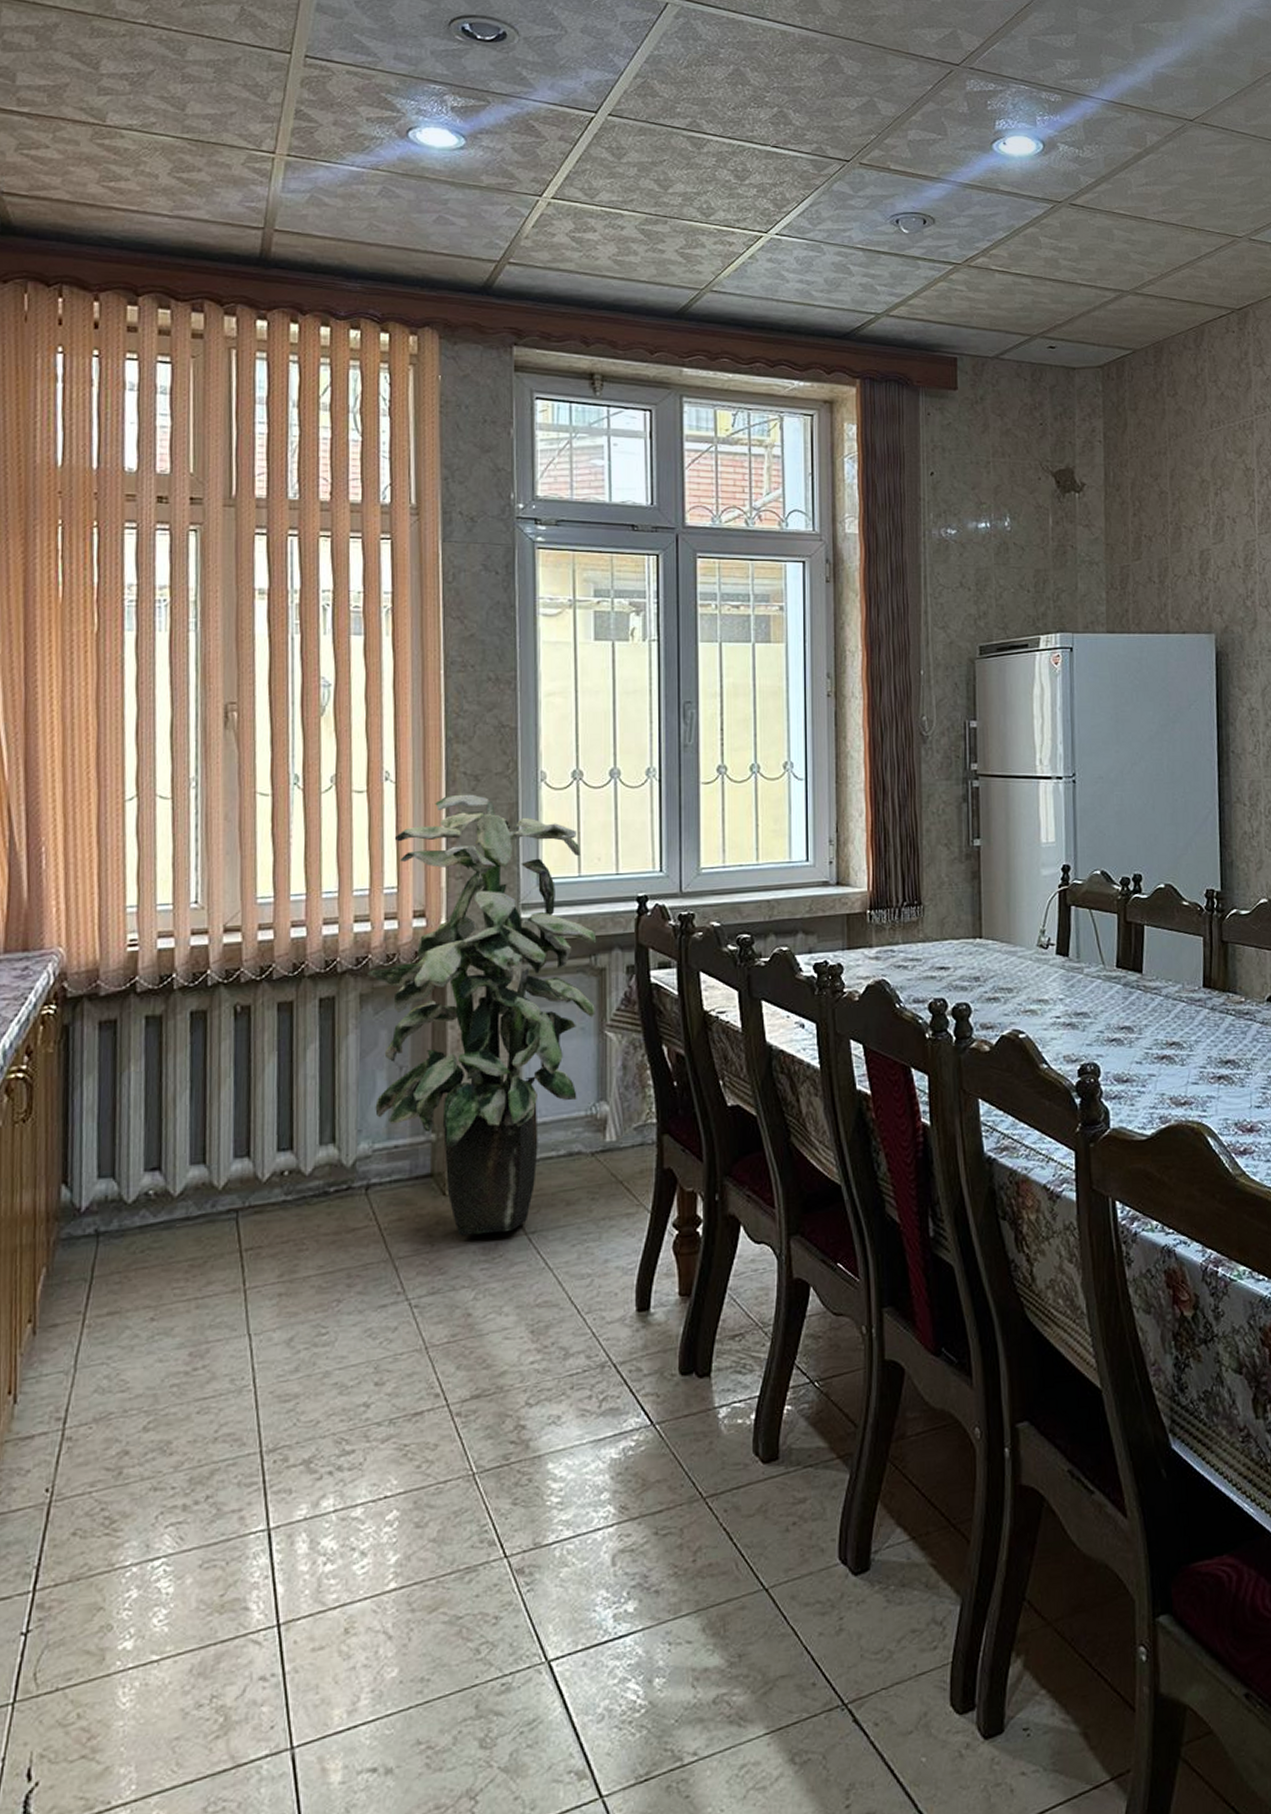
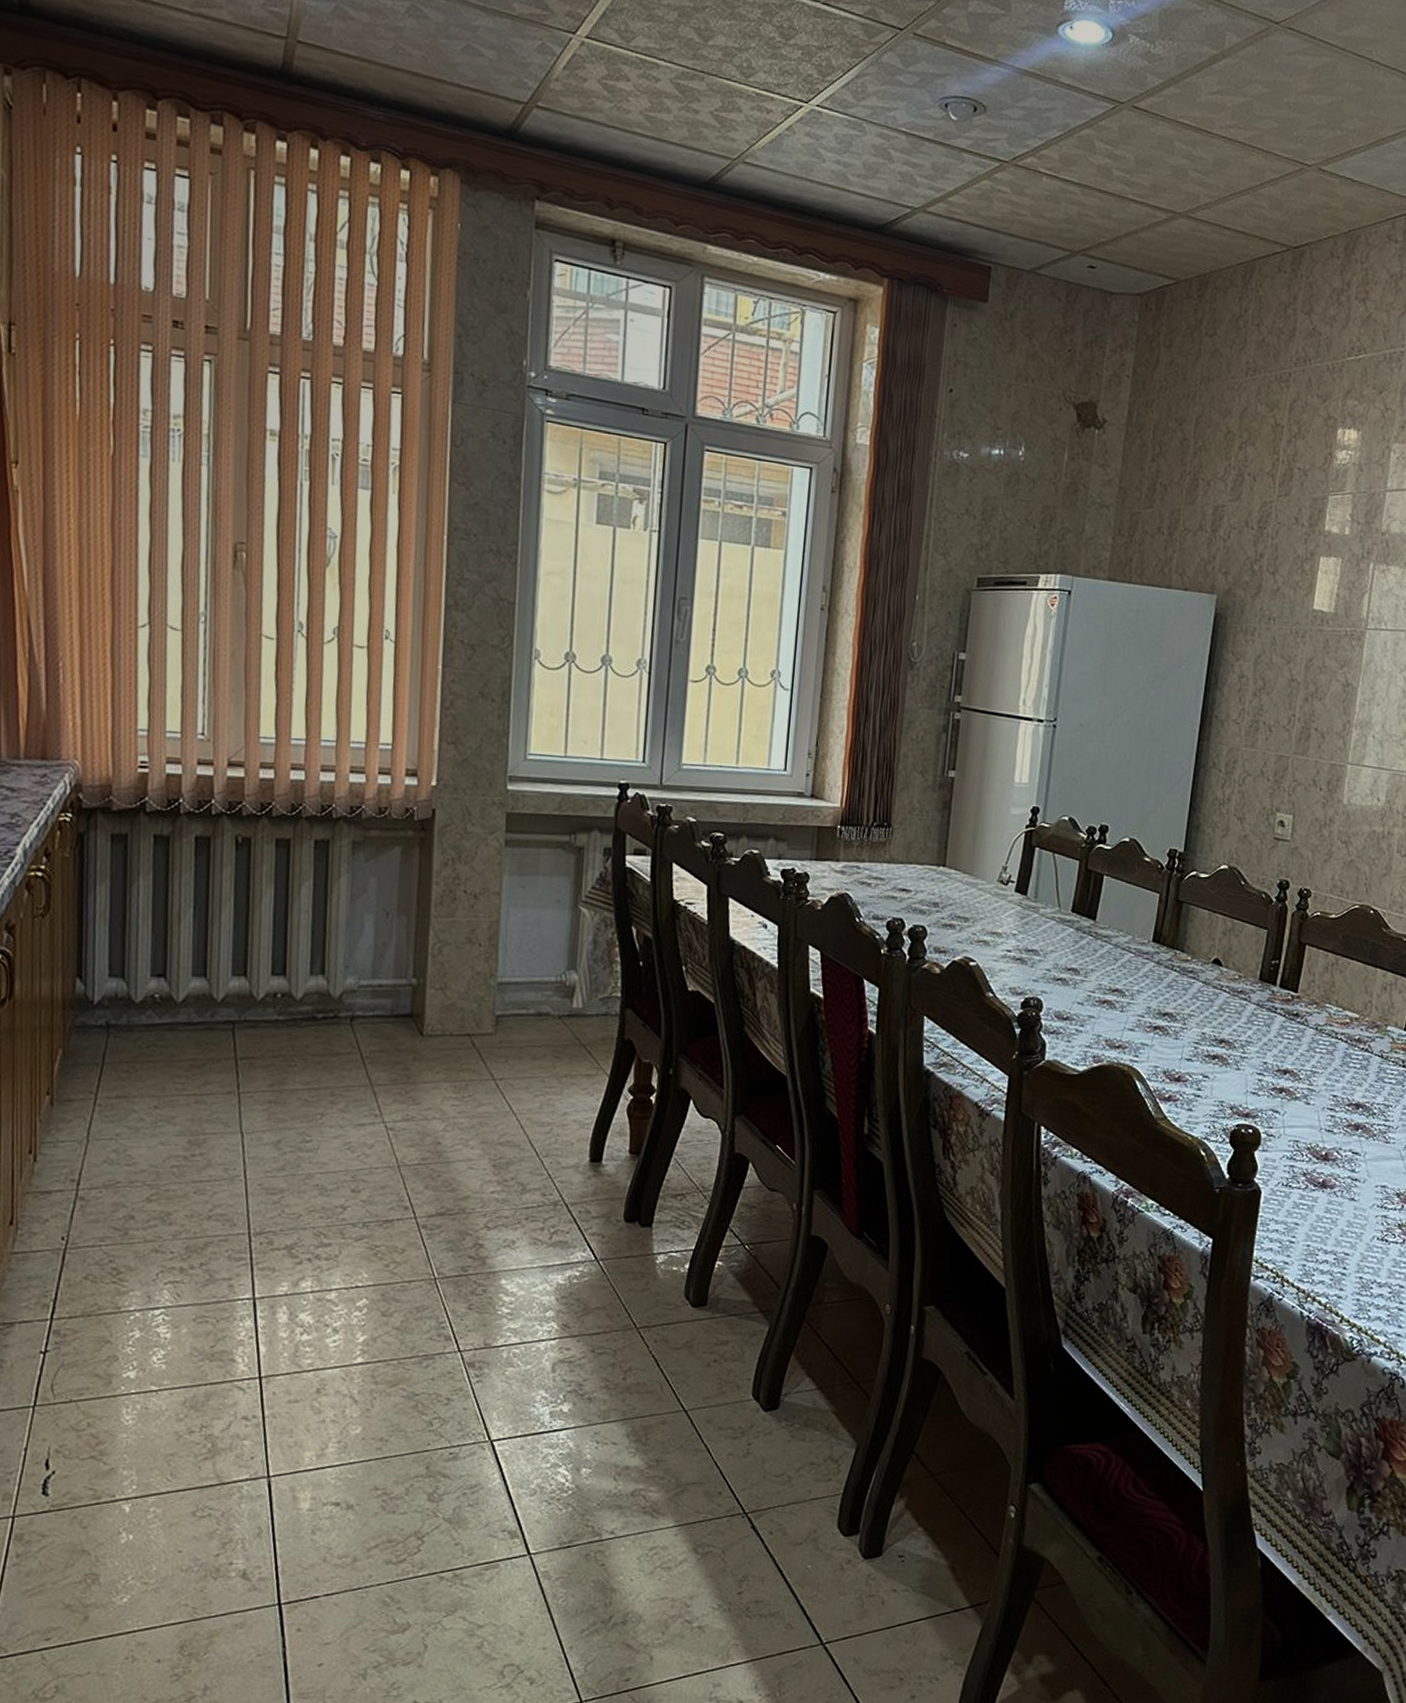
indoor plant: present [366,794,597,1236] -> none [359,661,578,1076]

